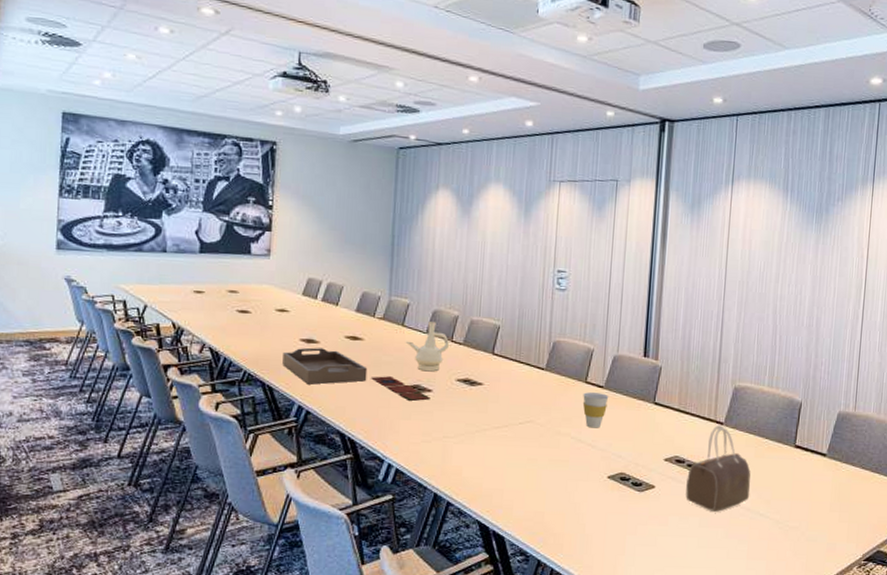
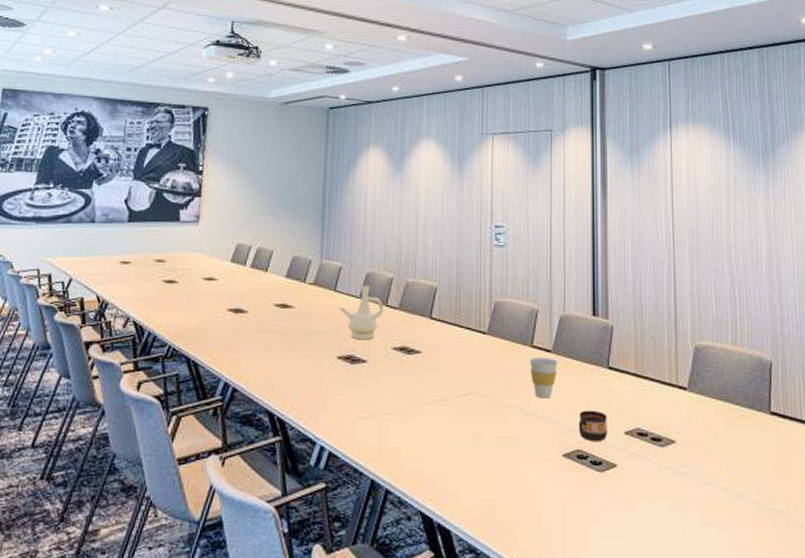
serving tray: present [282,347,368,385] -> none [209,318,298,358]
papers: present [371,376,430,401] -> none [302,346,365,373]
cup: none [623,439,650,467] -> present [578,410,607,442]
handbag: present [685,425,751,512] -> none [652,391,726,494]

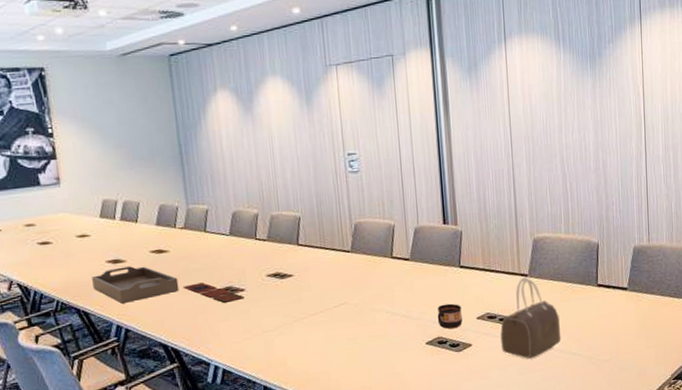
serving tray: none [209,318,298,358] -> present [92,266,179,304]
papers: none [302,346,365,373] -> present [183,282,244,303]
coffeepot: present [337,284,384,340] -> none [210,222,254,273]
cup: present [530,358,558,399] -> none [391,265,416,300]
handbag: none [652,391,726,494] -> present [500,277,561,359]

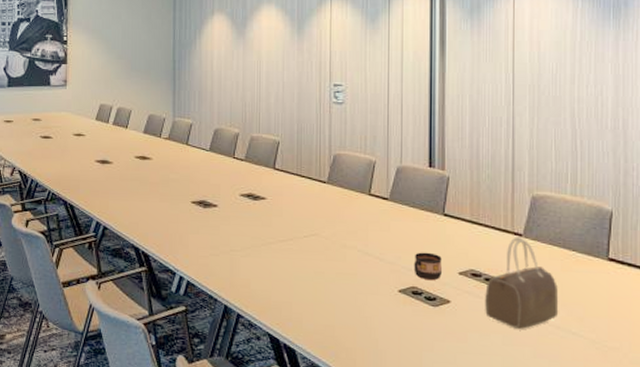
serving tray: present [92,266,179,304] -> none [81,168,157,202]
papers: present [183,282,244,303] -> none [160,193,216,216]

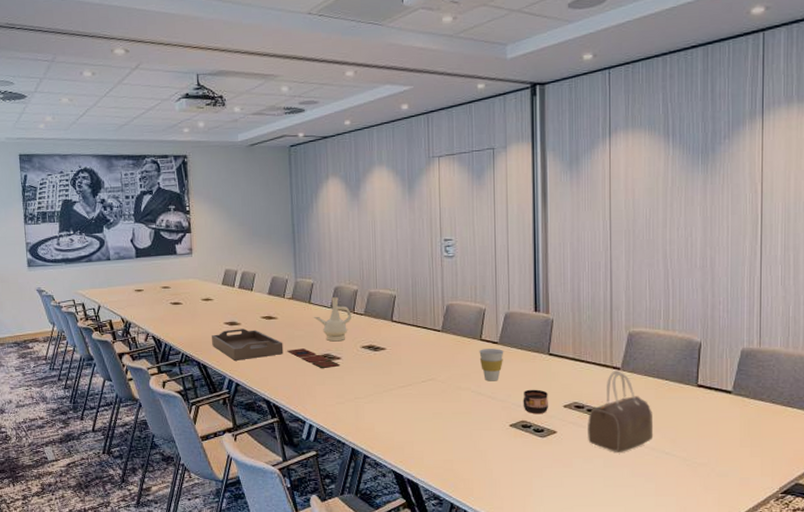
serving tray: none [81,168,157,202] -> present [212,329,284,361]
papers: none [160,193,216,216] -> present [287,348,340,368]
coffeepot: none [190,139,231,188] -> present [313,296,352,342]
cup: none [367,205,395,241] -> present [479,349,504,381]

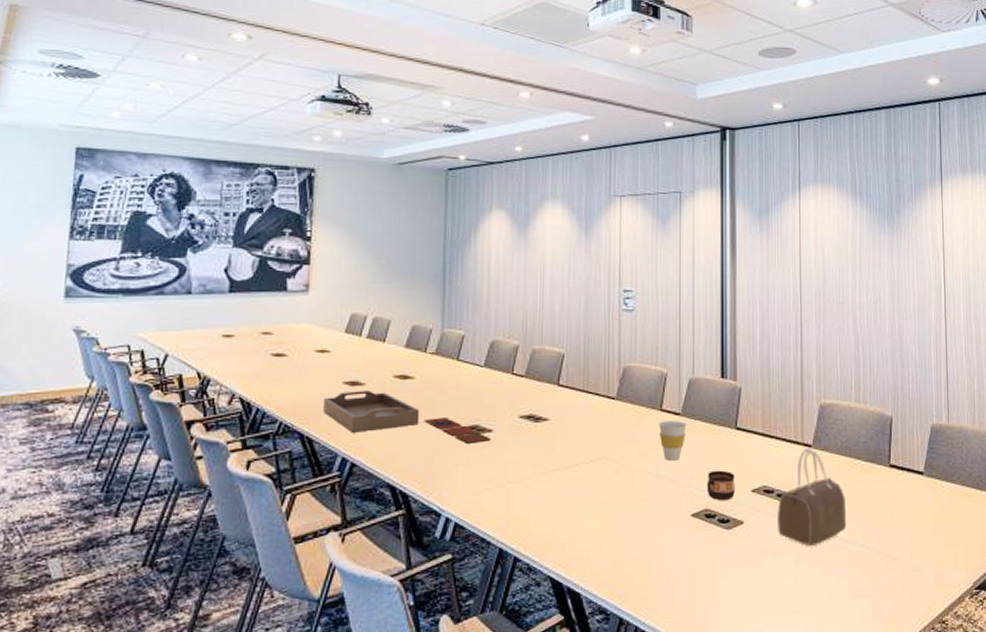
coffeepot: present [313,296,352,342] -> none [461,352,509,410]

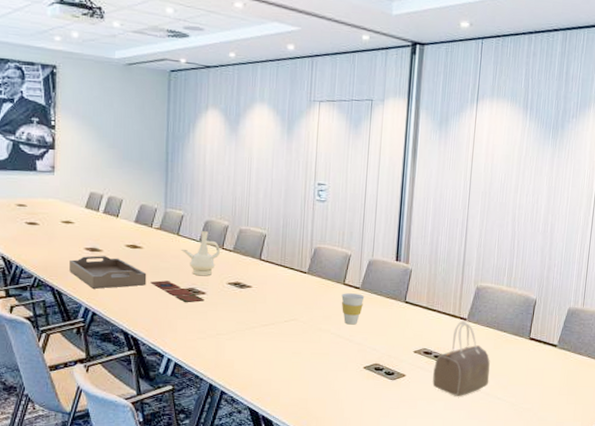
coffeepot: none [461,352,509,410] -> present [180,230,220,276]
cup: present [707,470,735,501] -> none [377,334,401,358]

